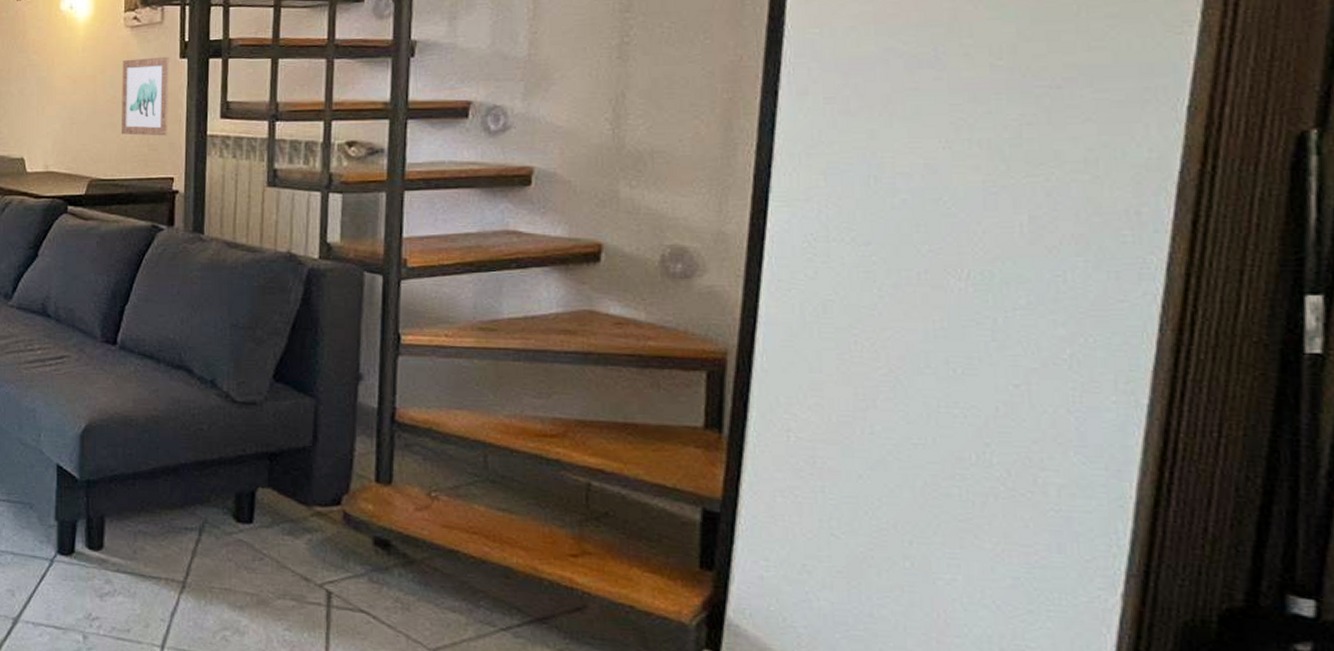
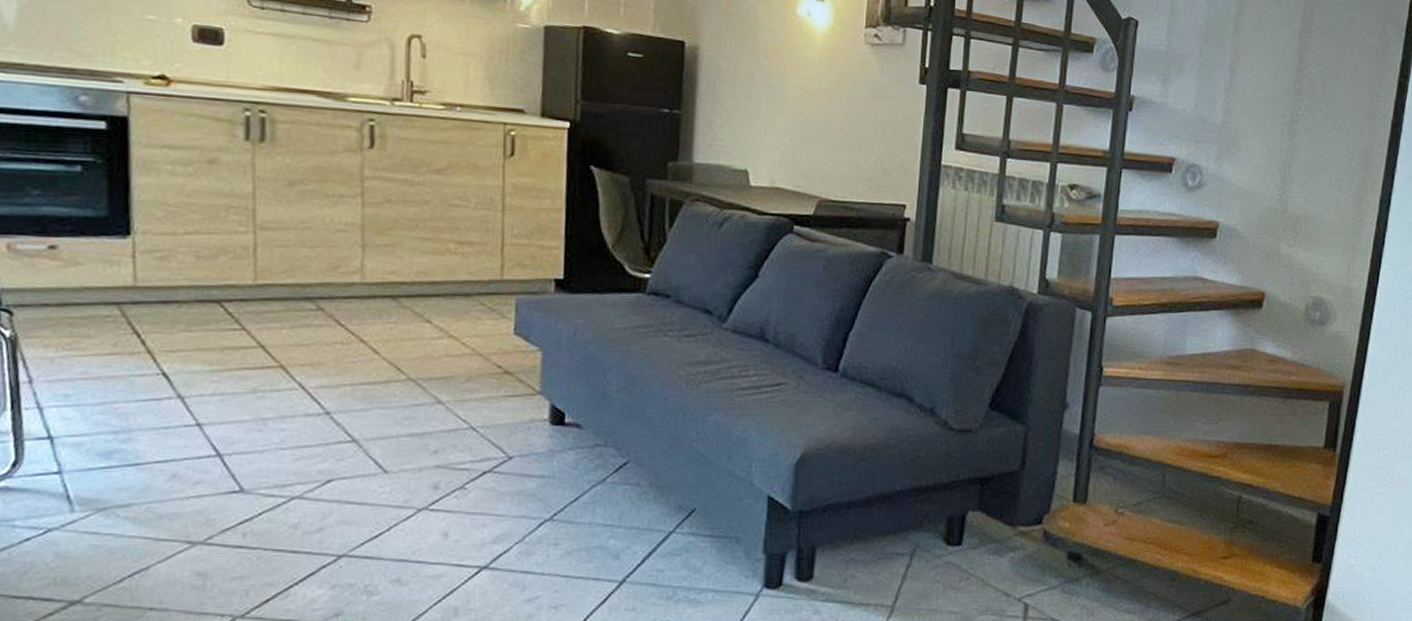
wall art: present [121,56,169,136] -> none [854,78,909,162]

